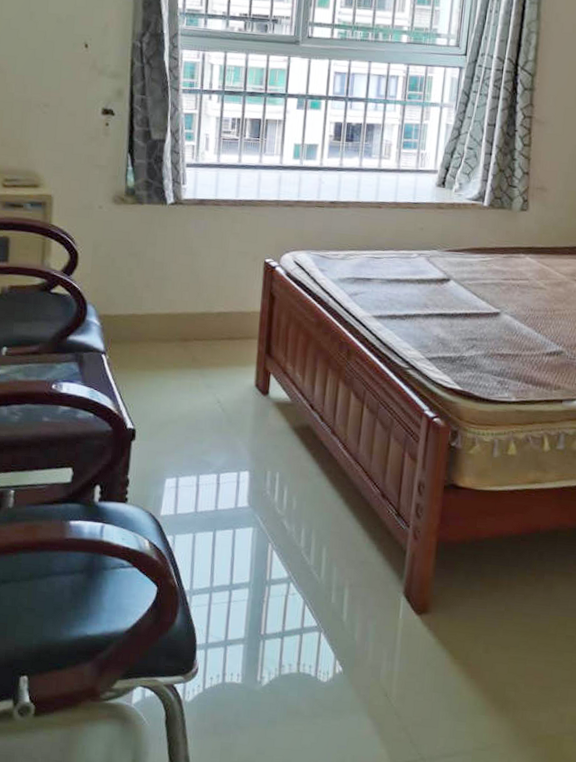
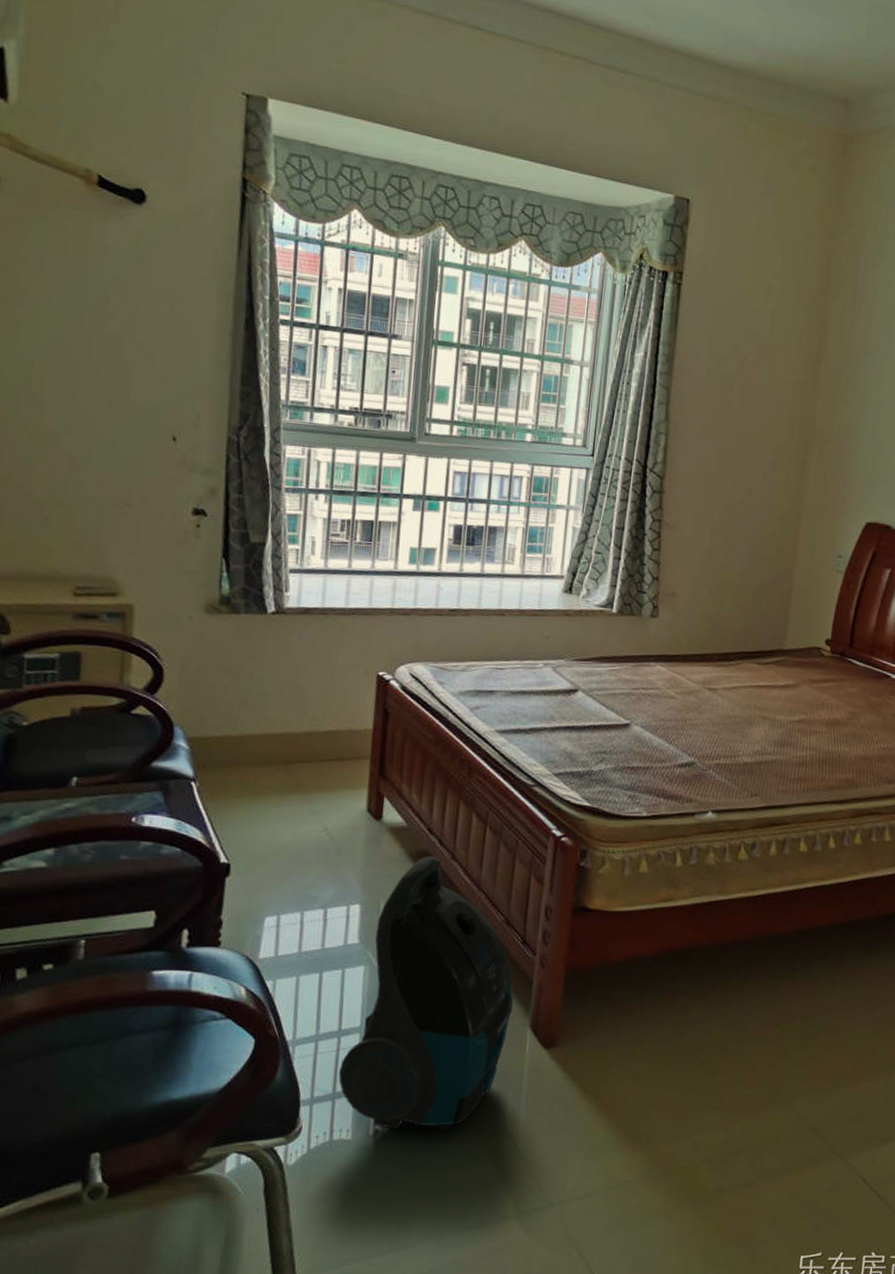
vacuum cleaner: none [229,430,389,678] -> present [338,856,514,1129]

